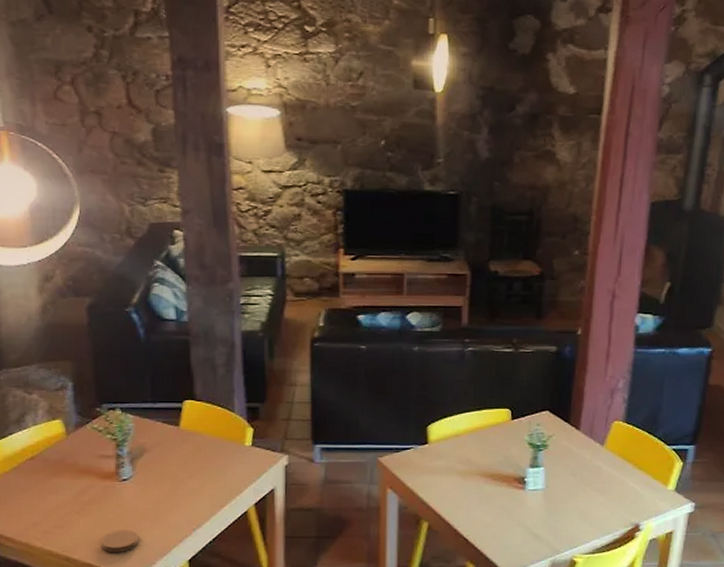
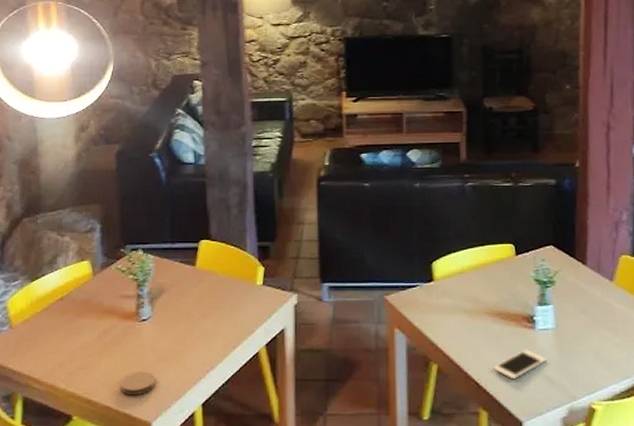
cell phone: none [483,508,534,536] -> present [494,349,546,380]

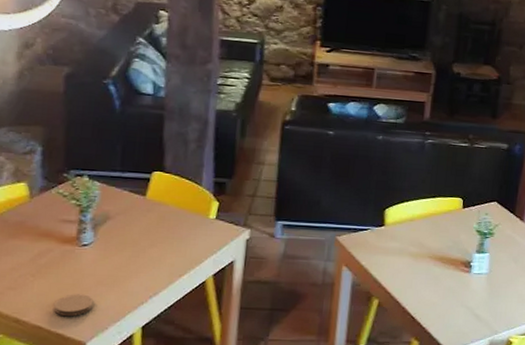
cell phone: present [494,349,546,380] -> none [429,290,477,315]

